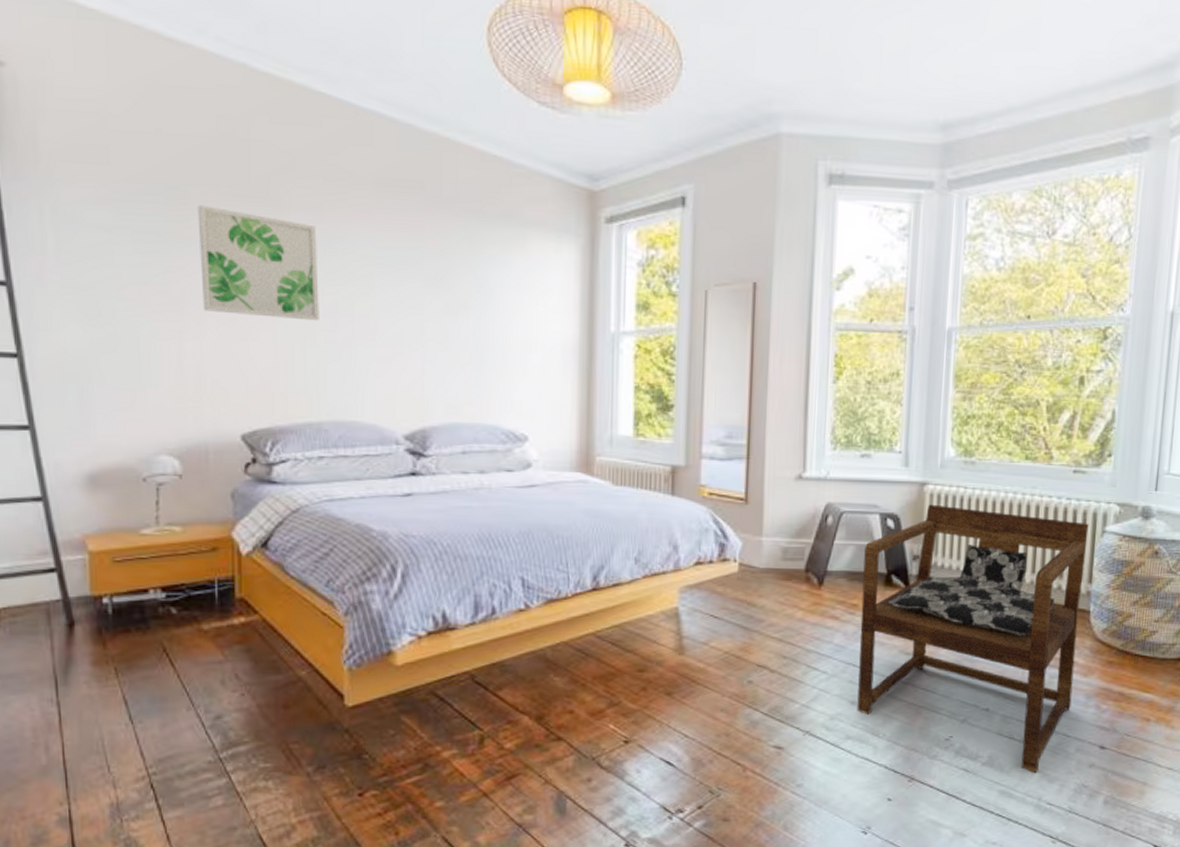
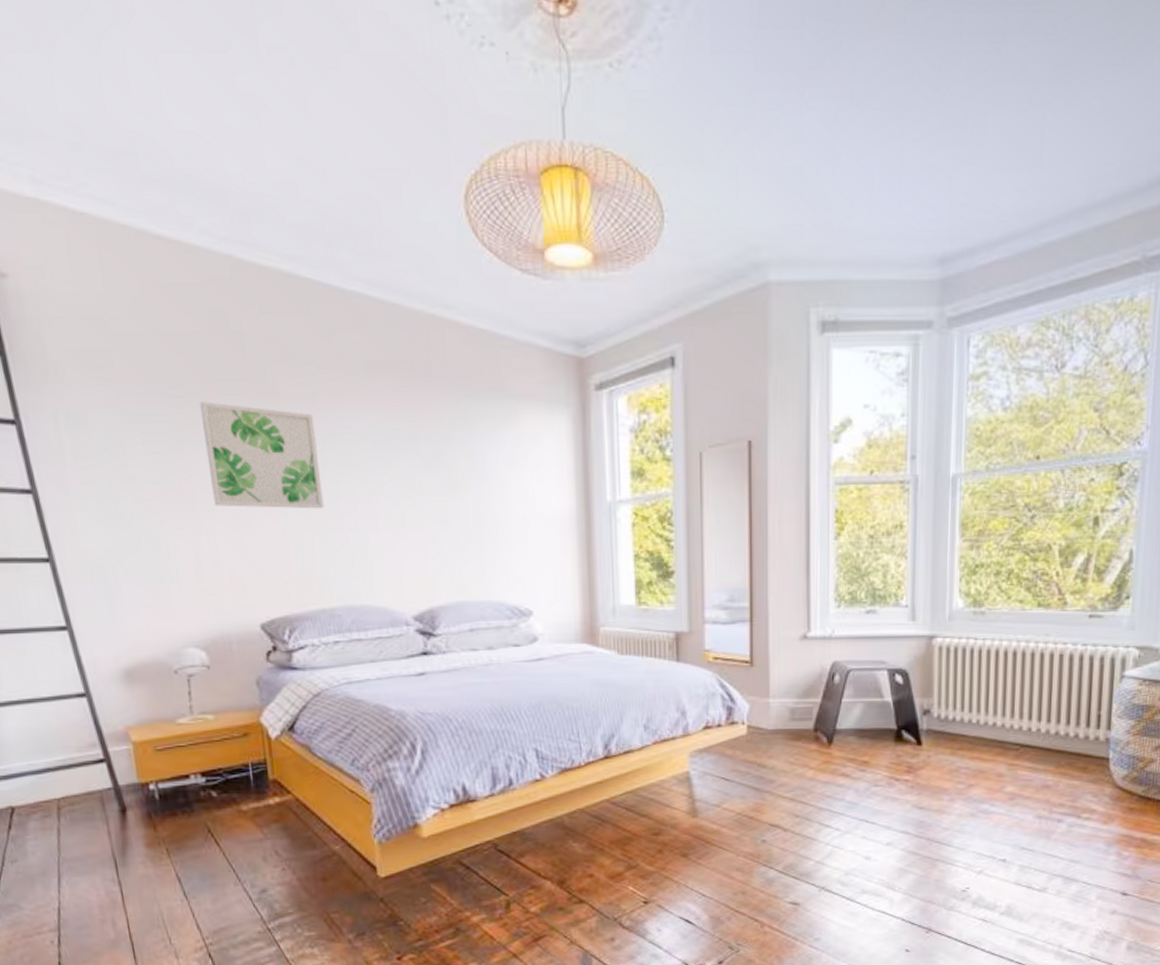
armchair: present [857,504,1089,774] -> none [871,657,1107,922]

